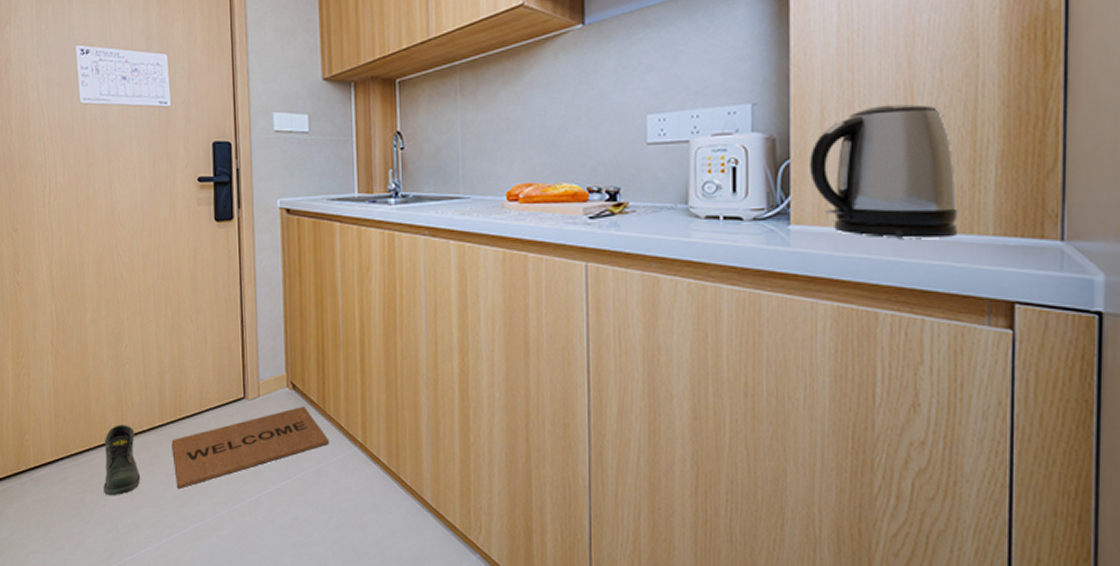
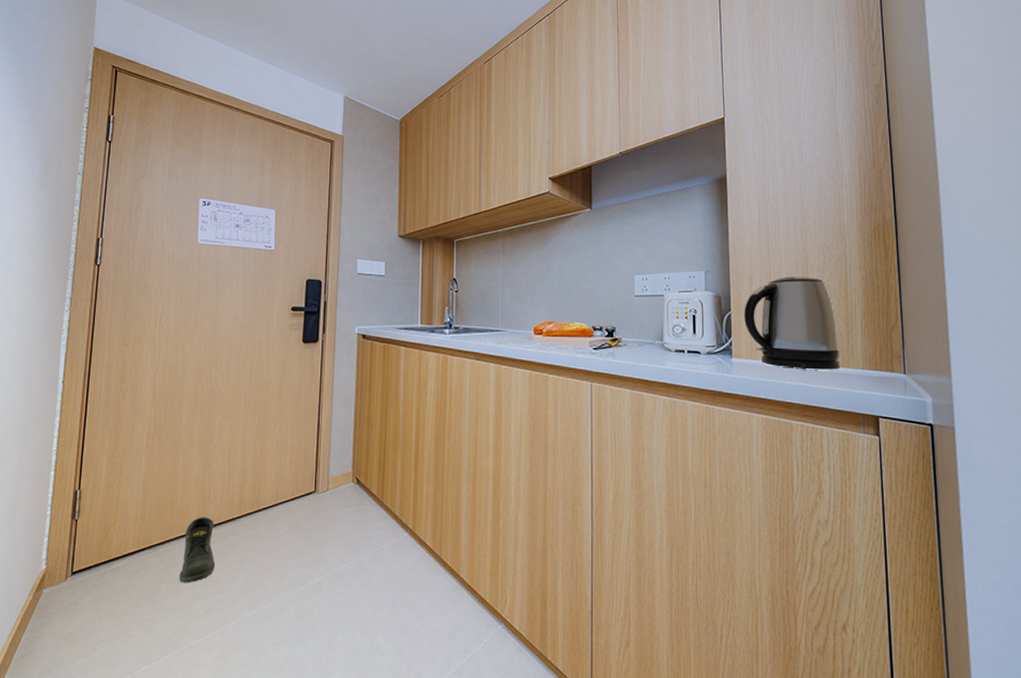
doormat: present [171,407,330,488] -> none [247,499,385,574]

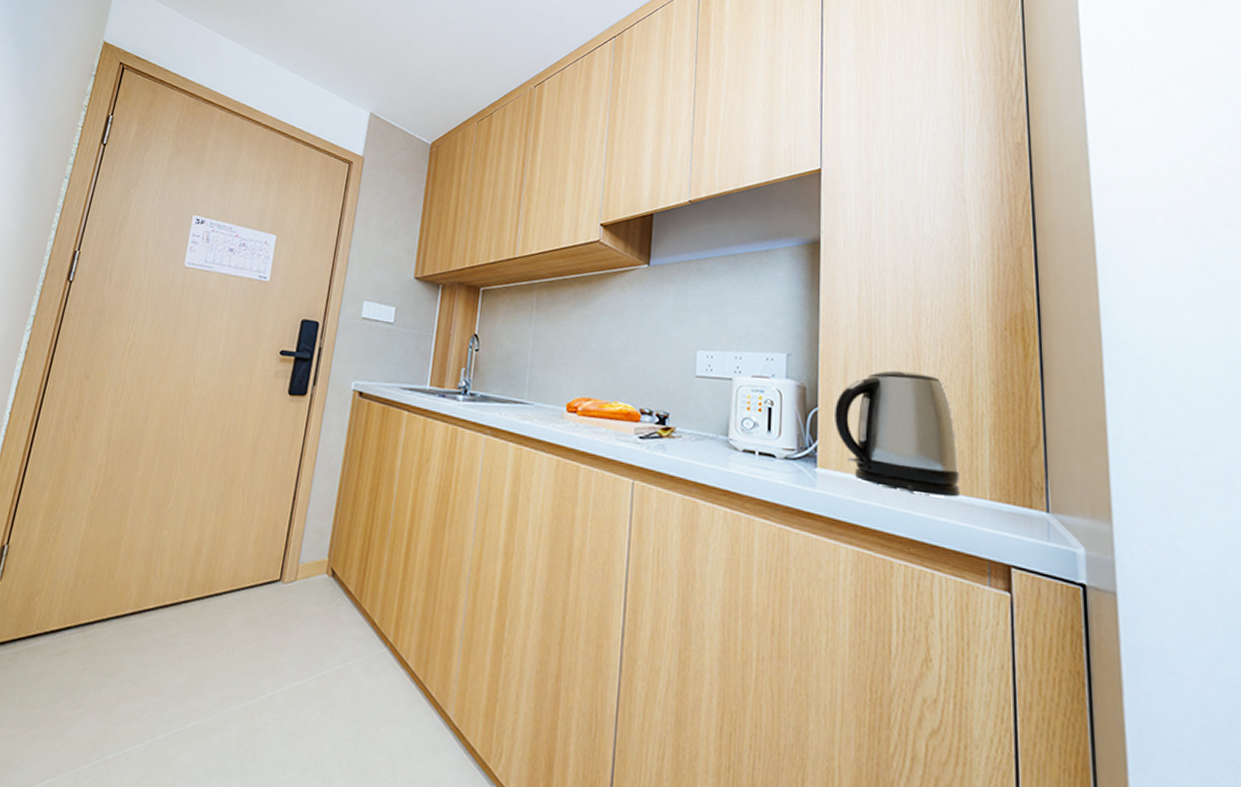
boot: present [179,517,215,583] -> none [104,595,156,679]

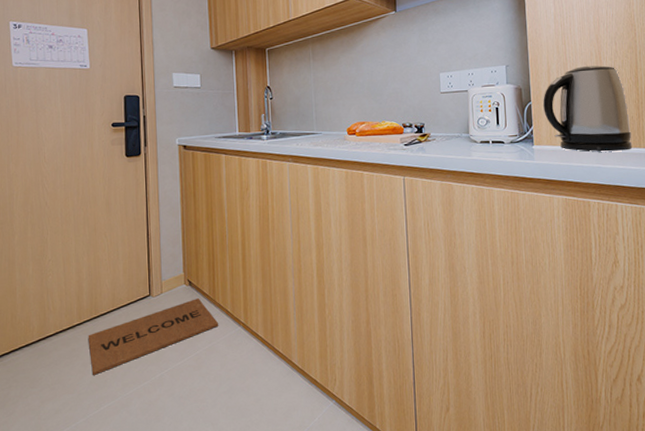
doormat: none [187,596,360,677] -> present [88,298,219,375]

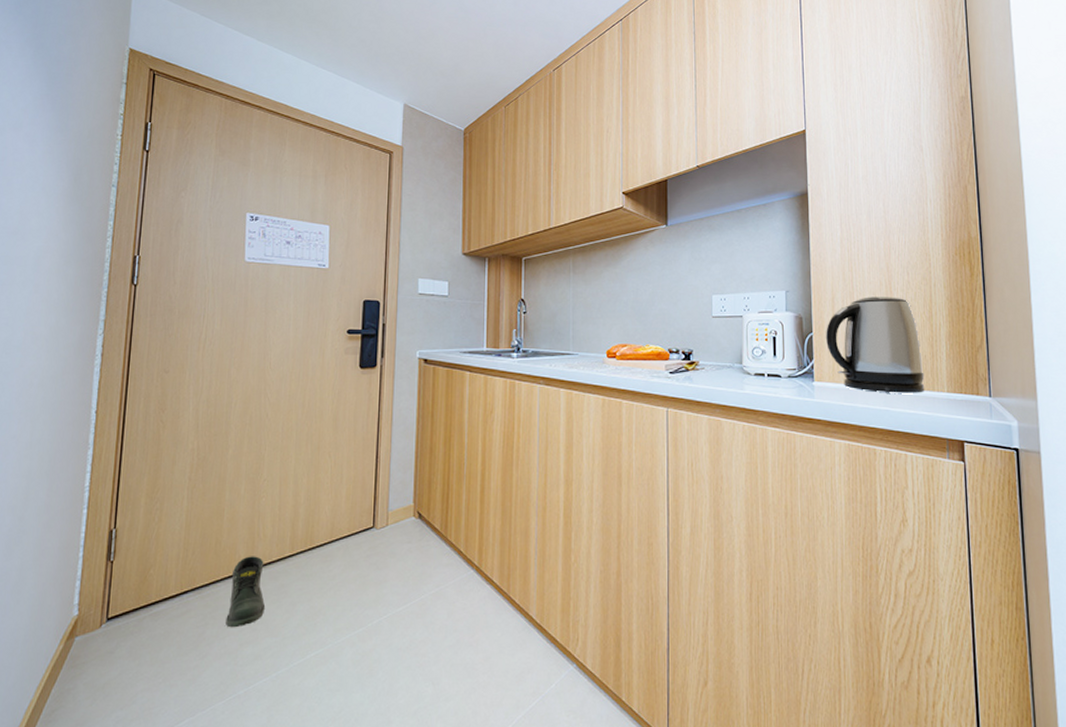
boot: none [27,326,60,389] -> present [226,556,265,628]
doormat: present [88,298,219,375] -> none [299,534,449,616]

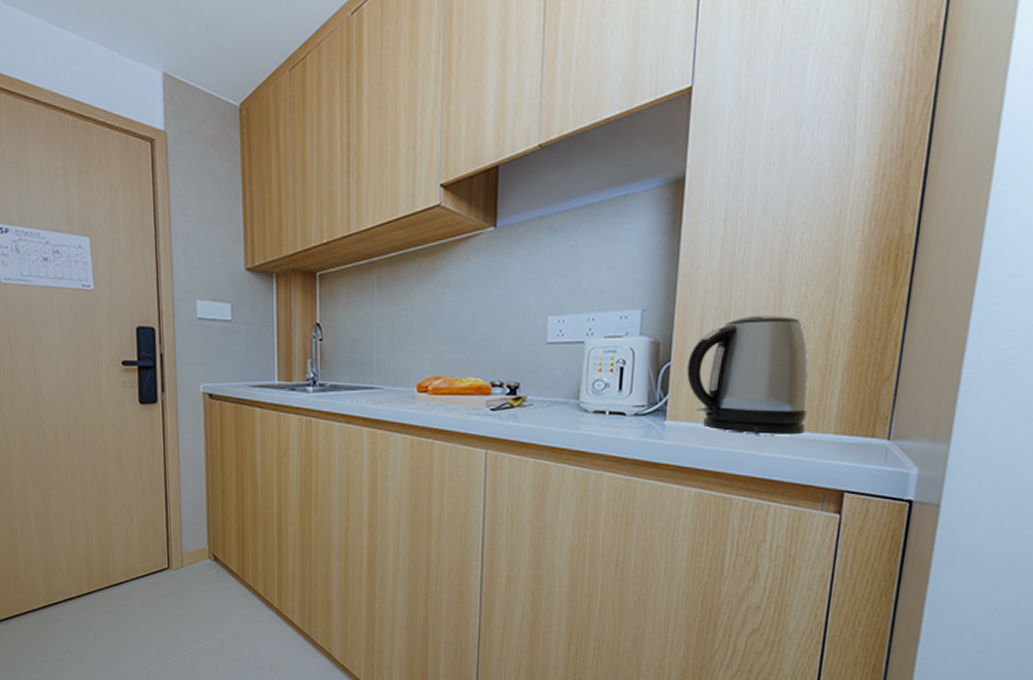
boot: present [226,556,265,628] -> none [34,592,70,656]

